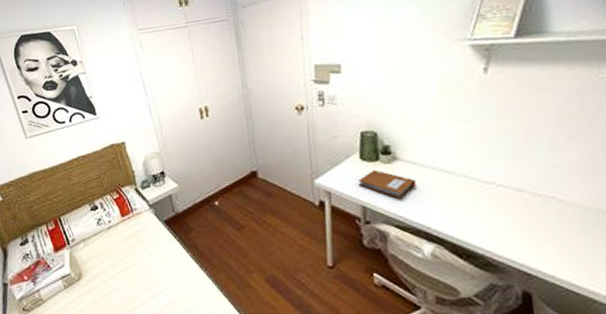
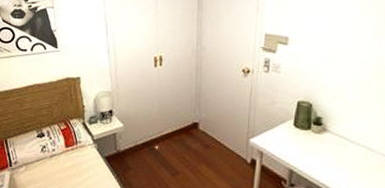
notebook: present [358,169,417,199] -> none [288,137,341,167]

